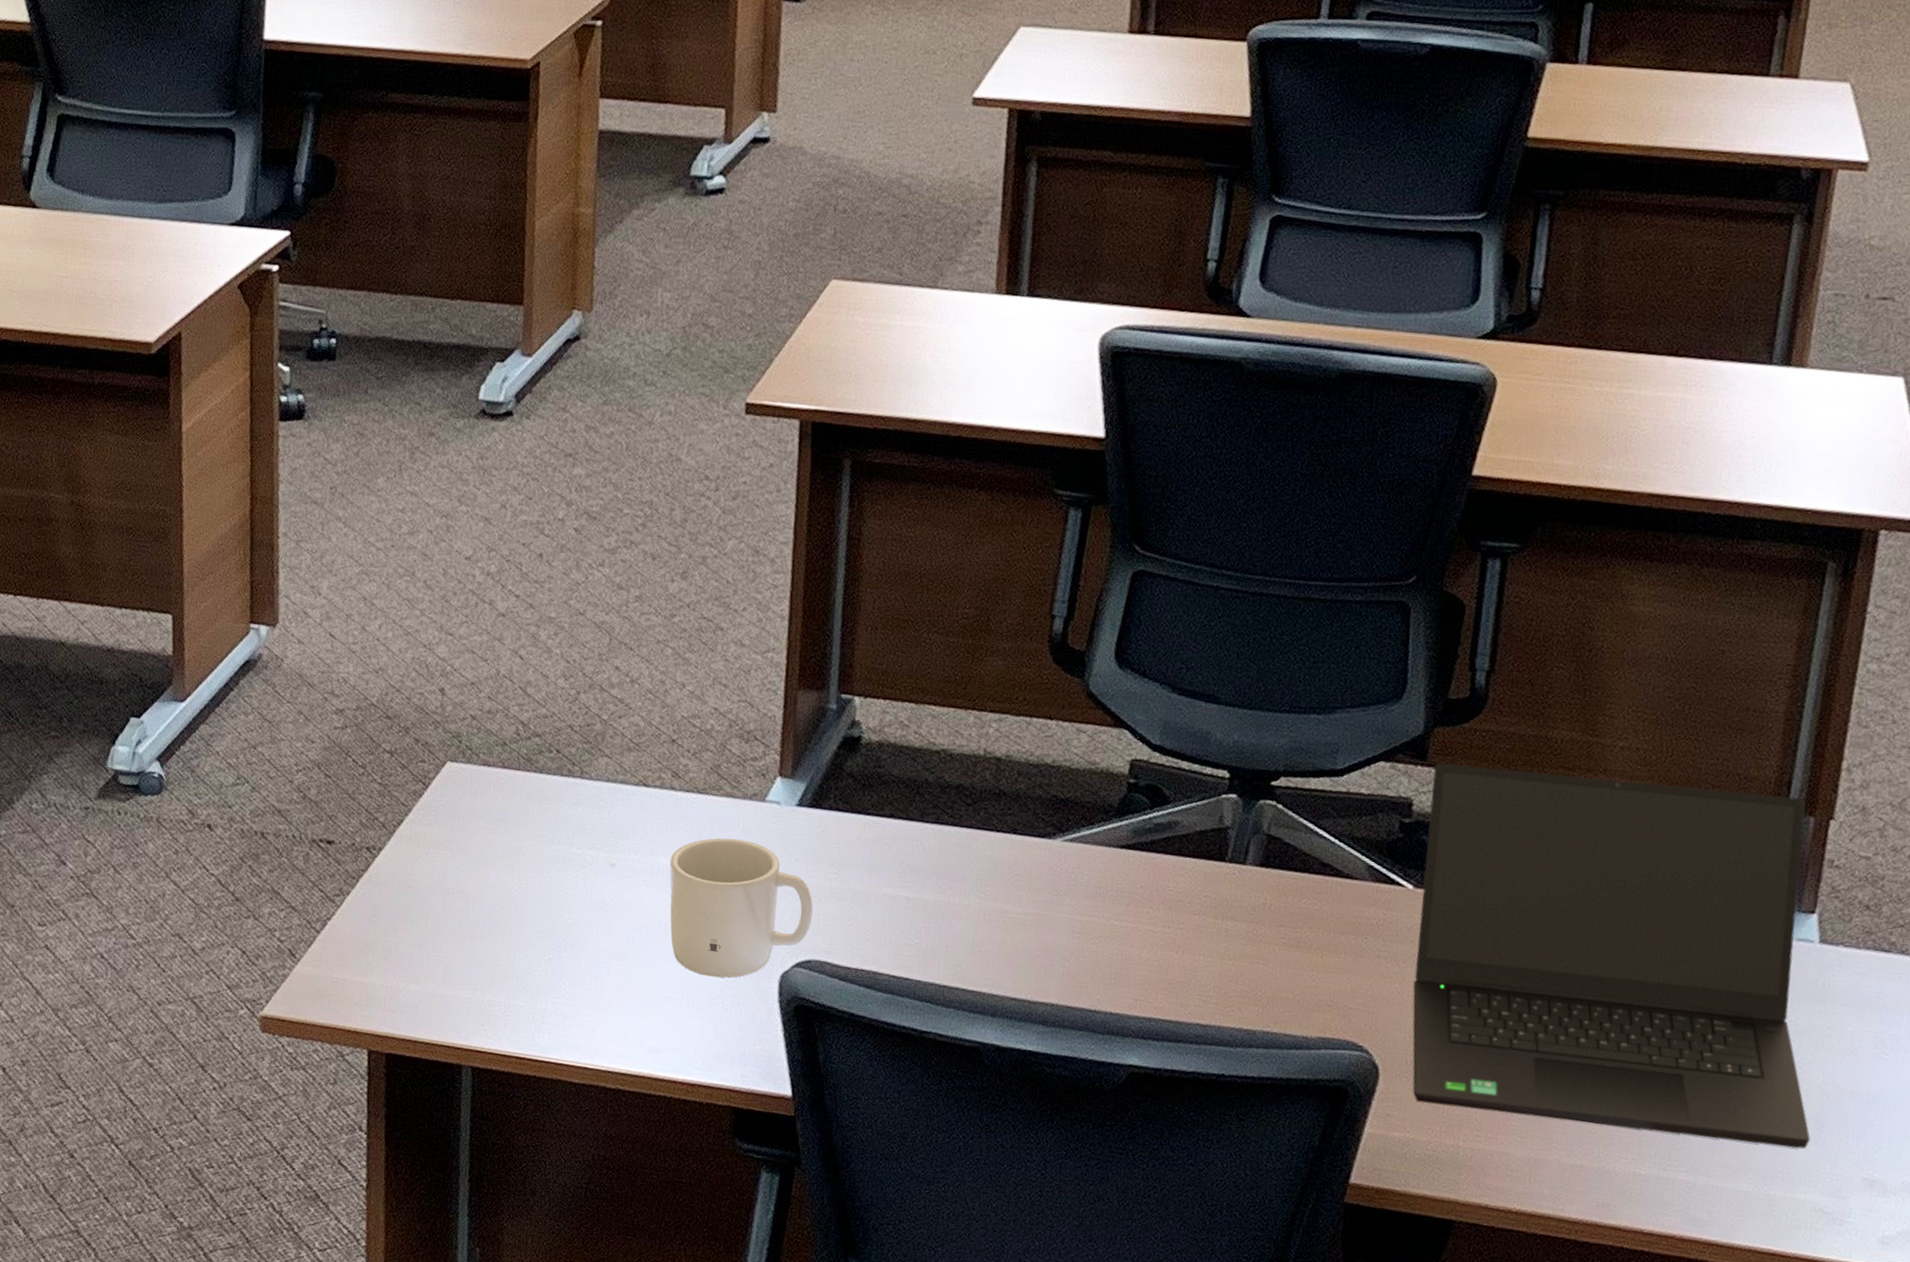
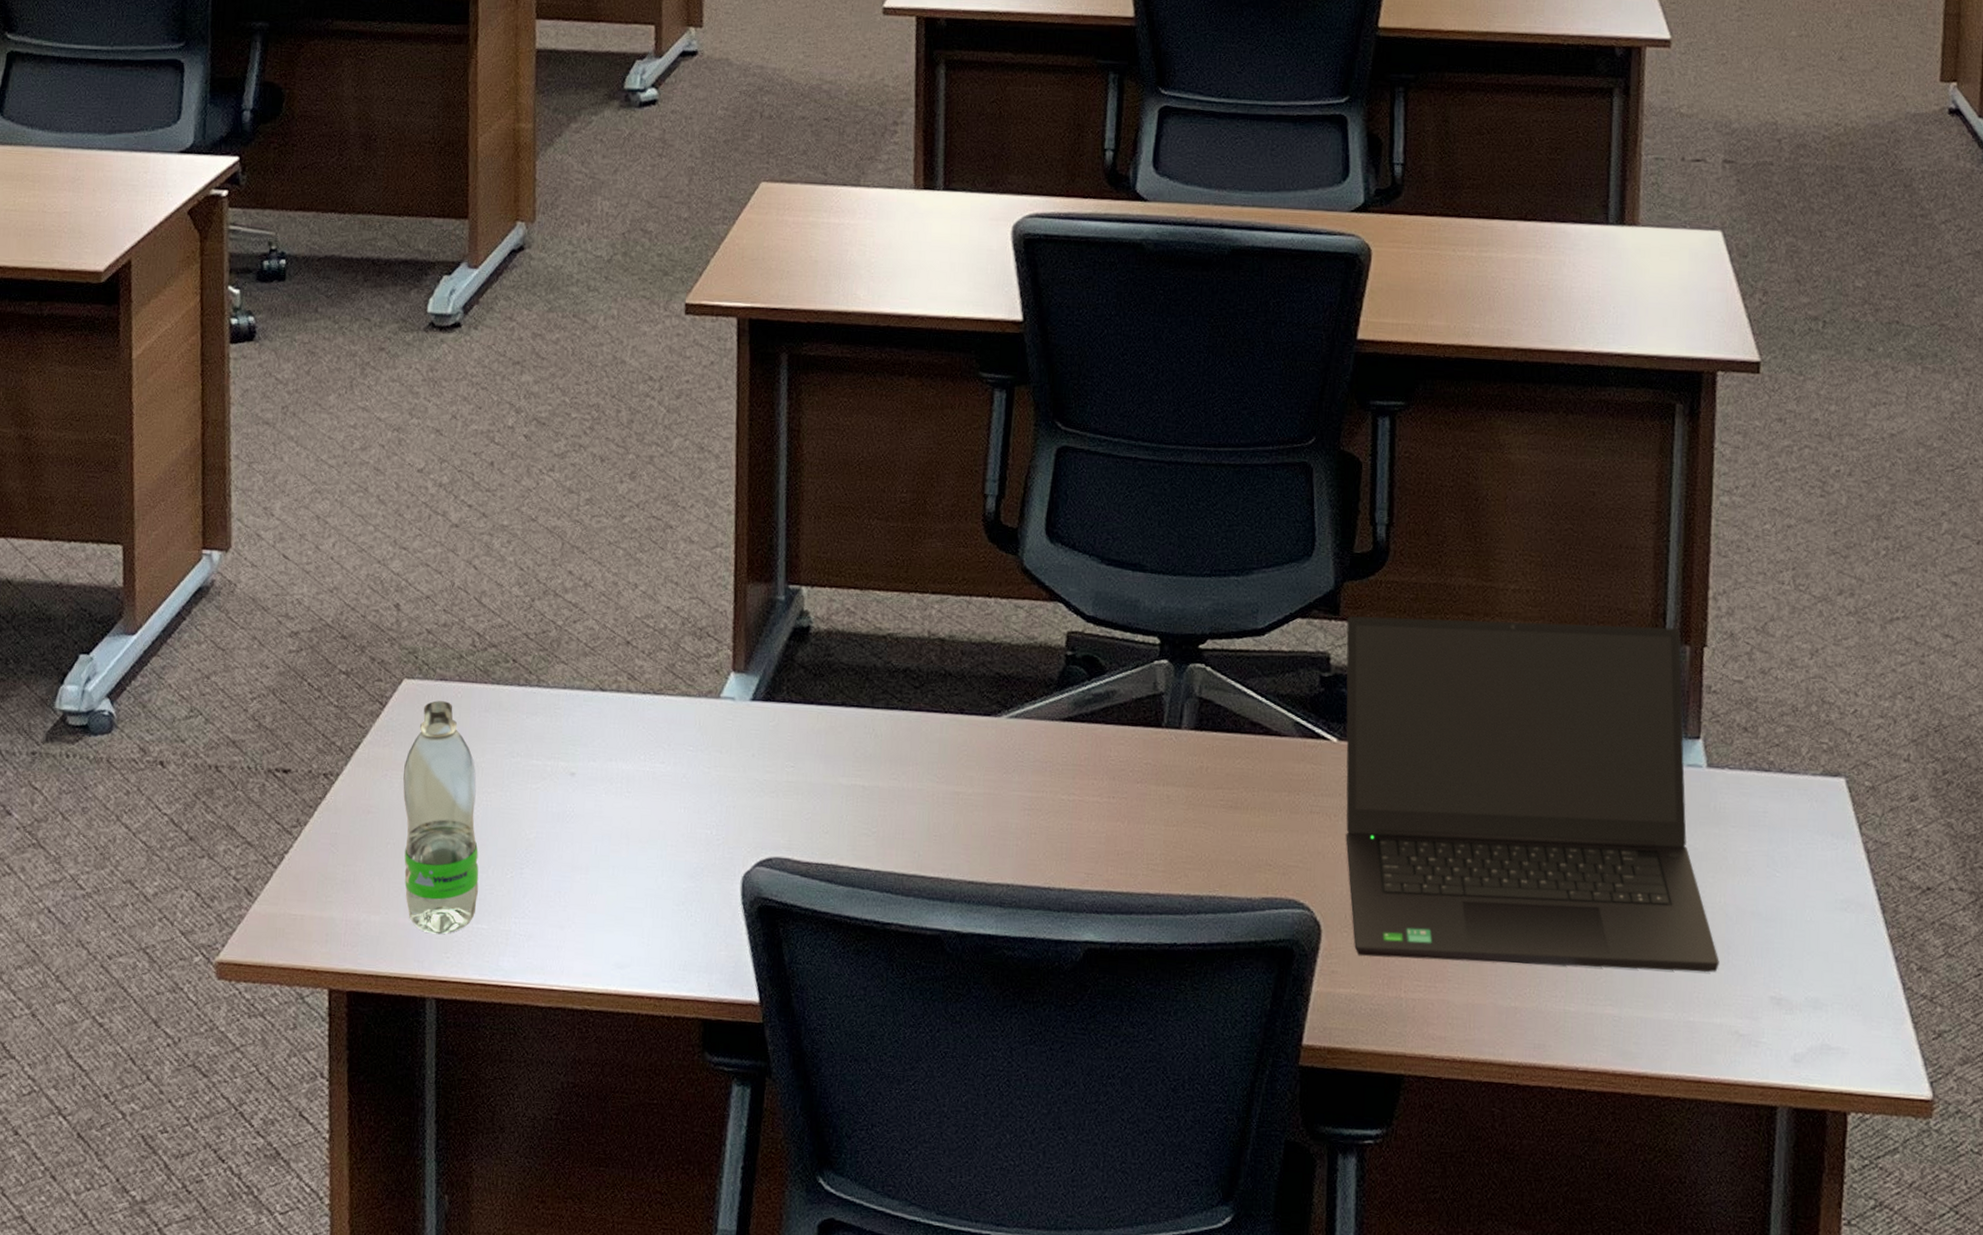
bottle: none [443,785,517,1008] -> present [403,701,479,935]
mug: present [669,838,813,978] -> none [628,738,772,884]

